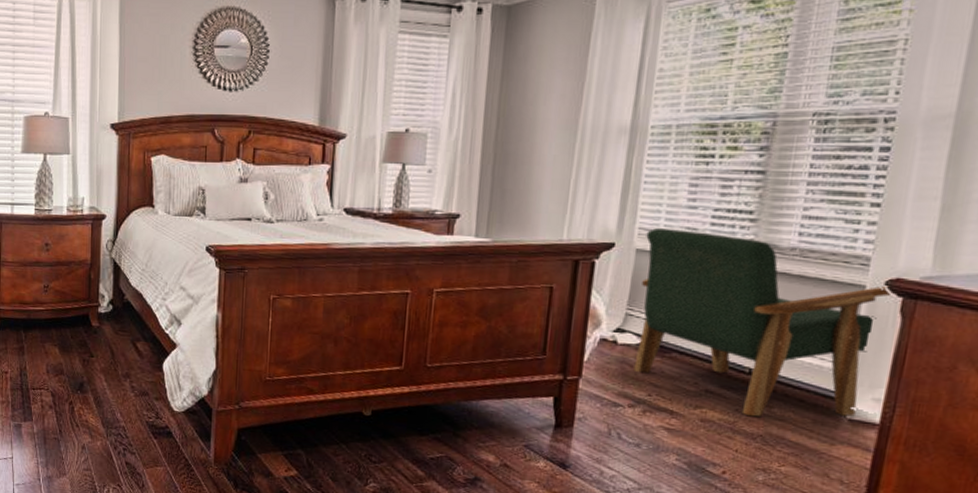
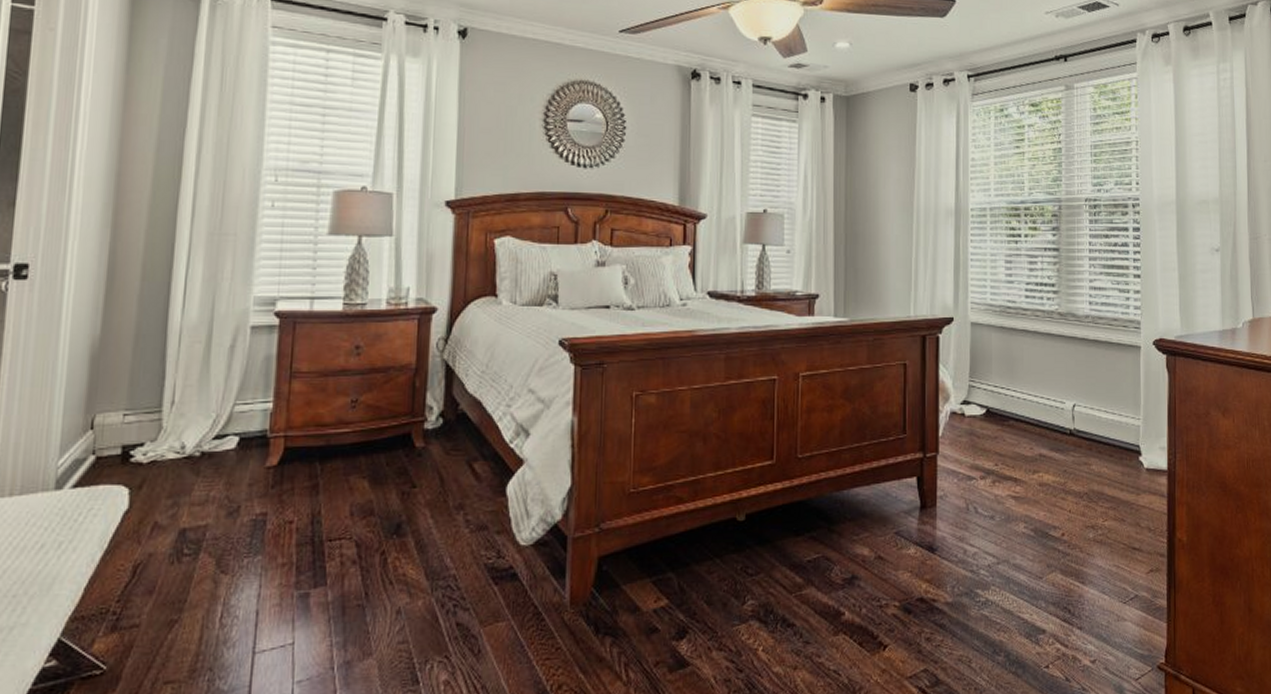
armchair: present [633,228,892,417] -> none [977,302,1159,476]

